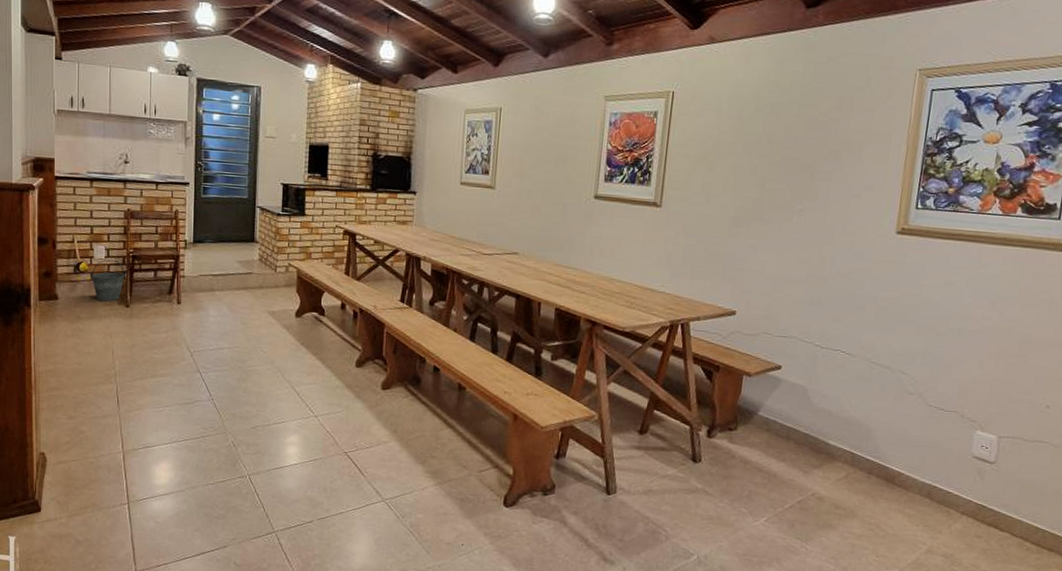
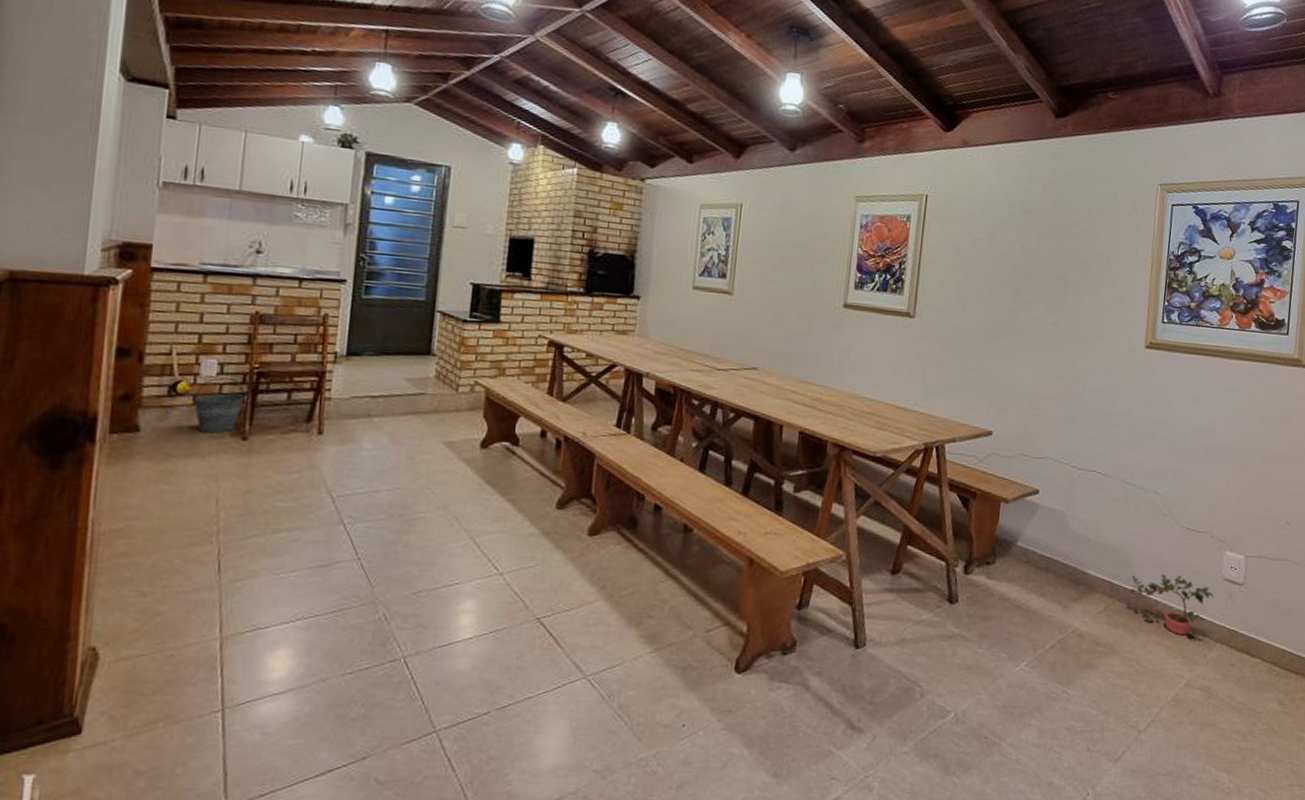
potted plant: none [870,447,961,508] -> present [1128,573,1214,637]

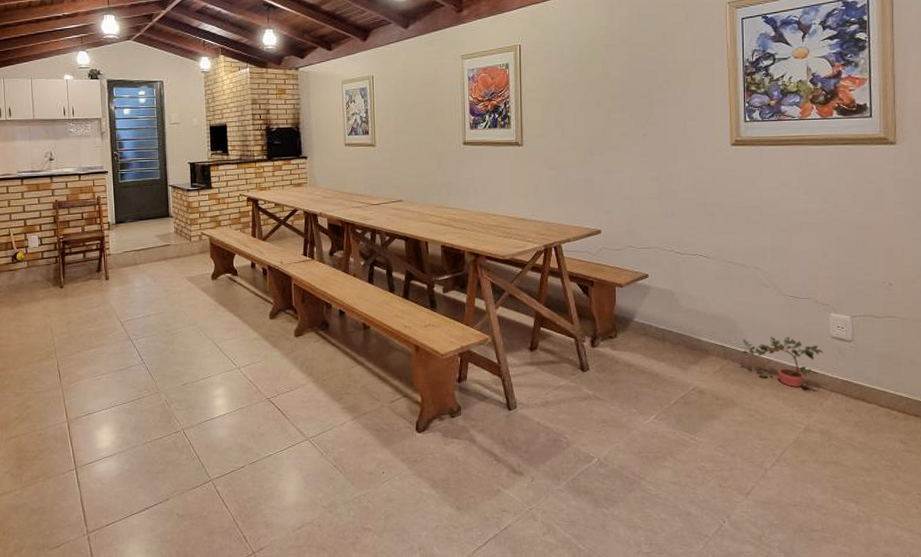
bucket: present [191,377,249,433] -> none [26,247,60,285]

